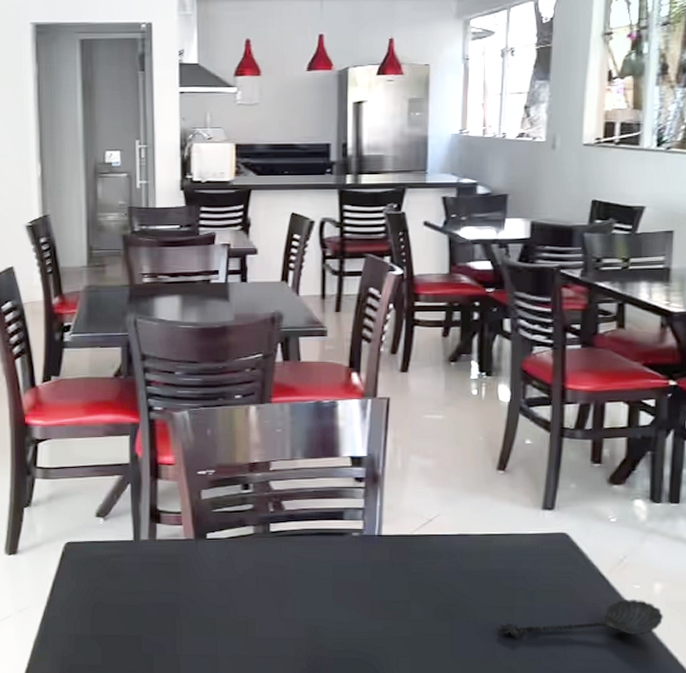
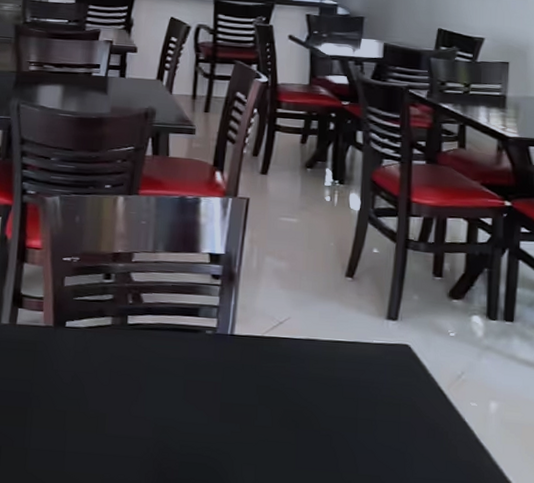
spoon: present [496,599,664,637] -> none [339,416,499,456]

